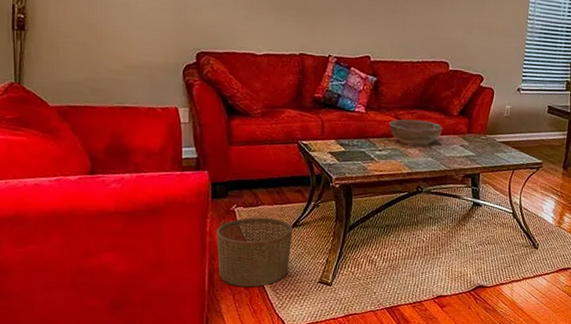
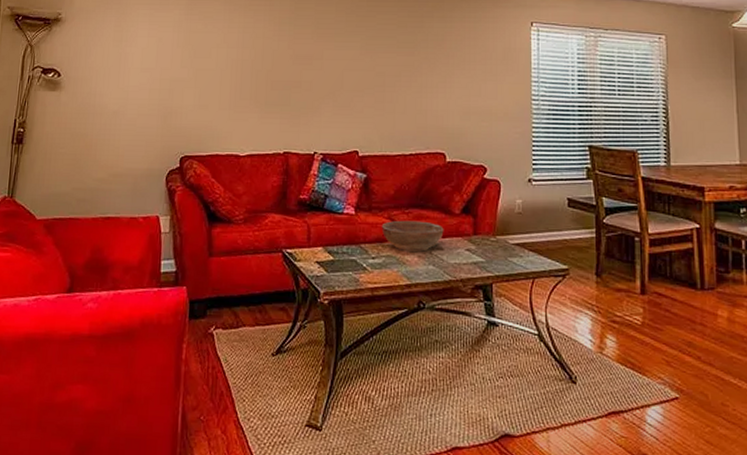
basket: present [217,217,293,288] -> none [193,341,277,431]

